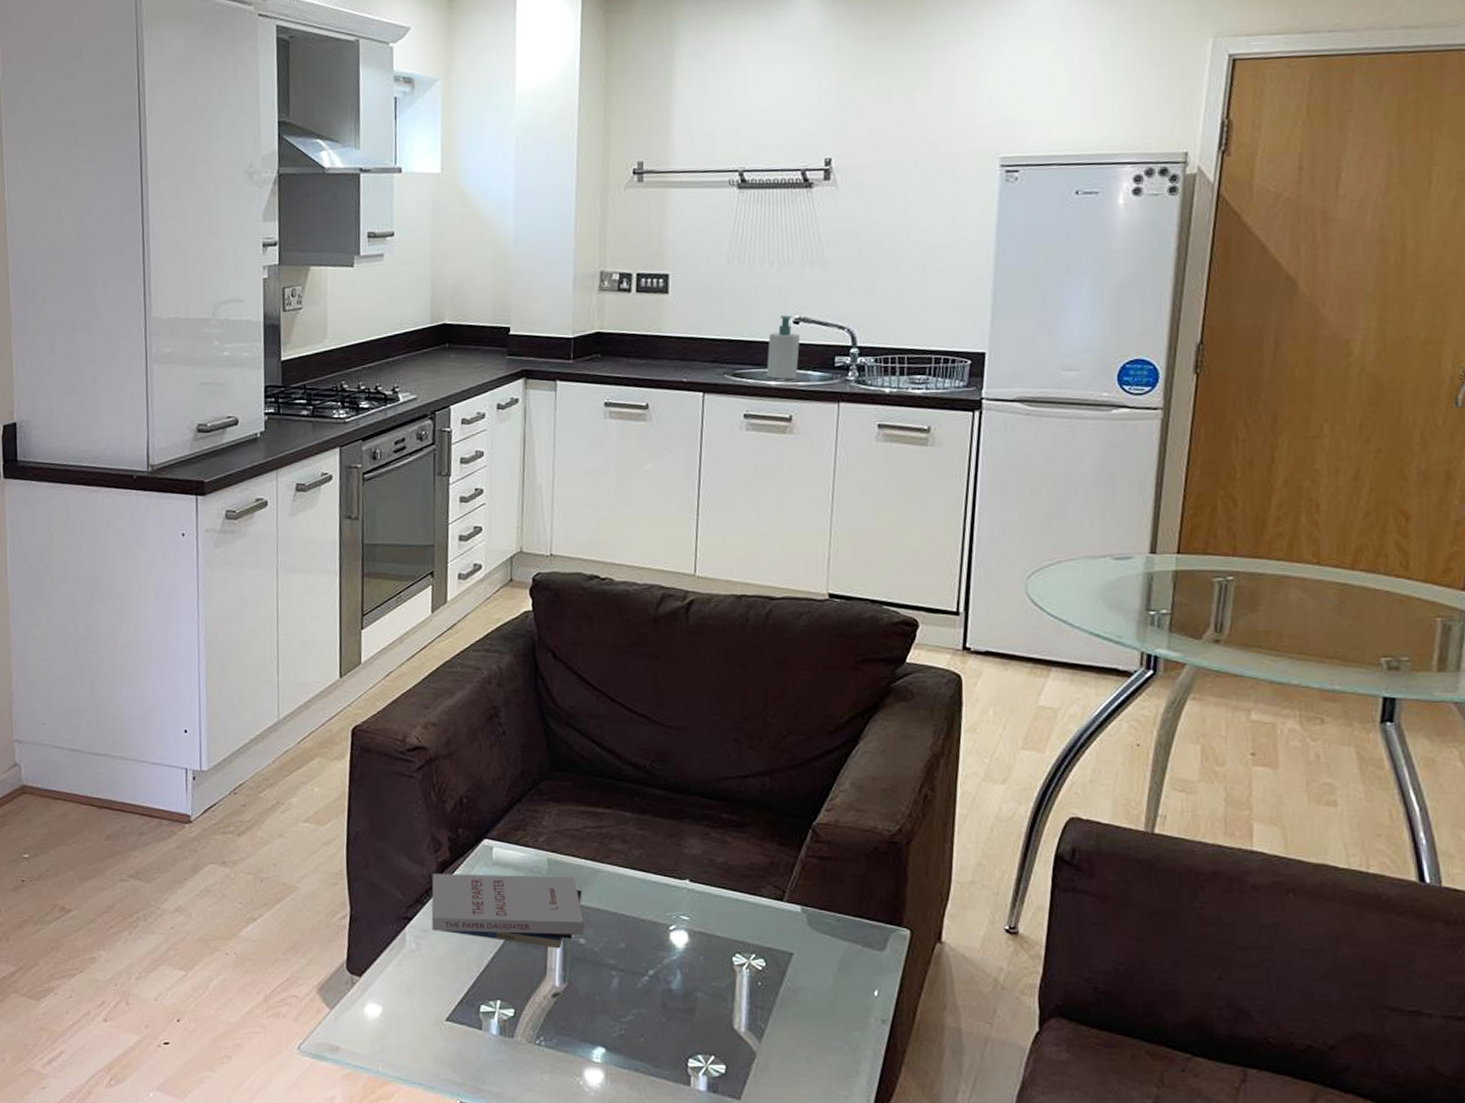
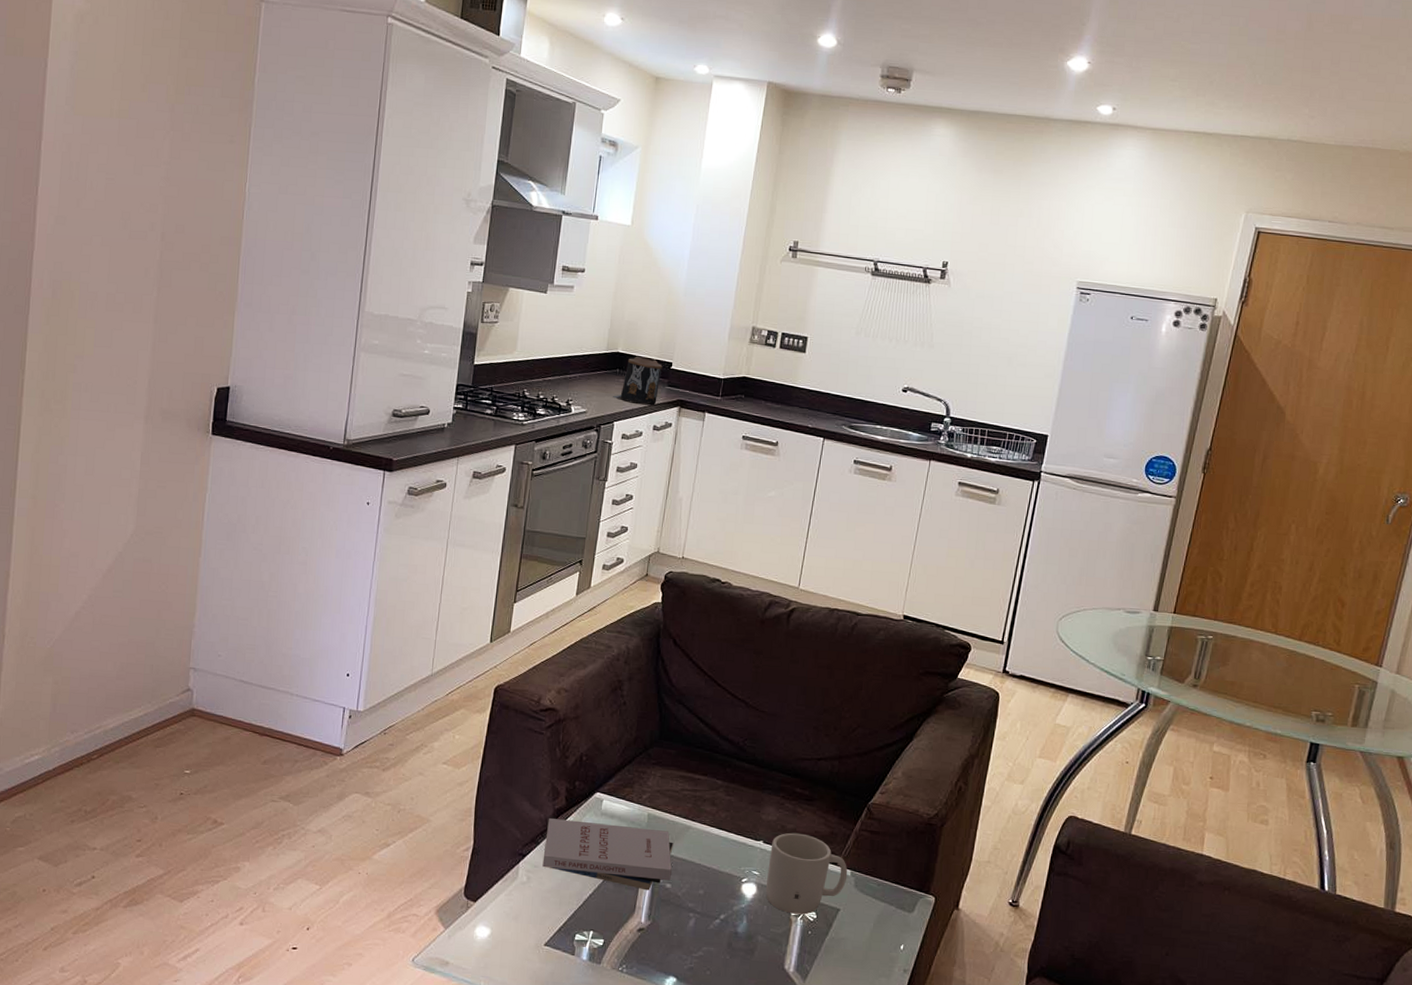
canister: none [445,324,499,382] -> present [613,356,663,406]
mug: none [699,866,798,963] -> present [766,832,848,915]
soap bottle: present [766,315,801,380] -> none [875,383,907,437]

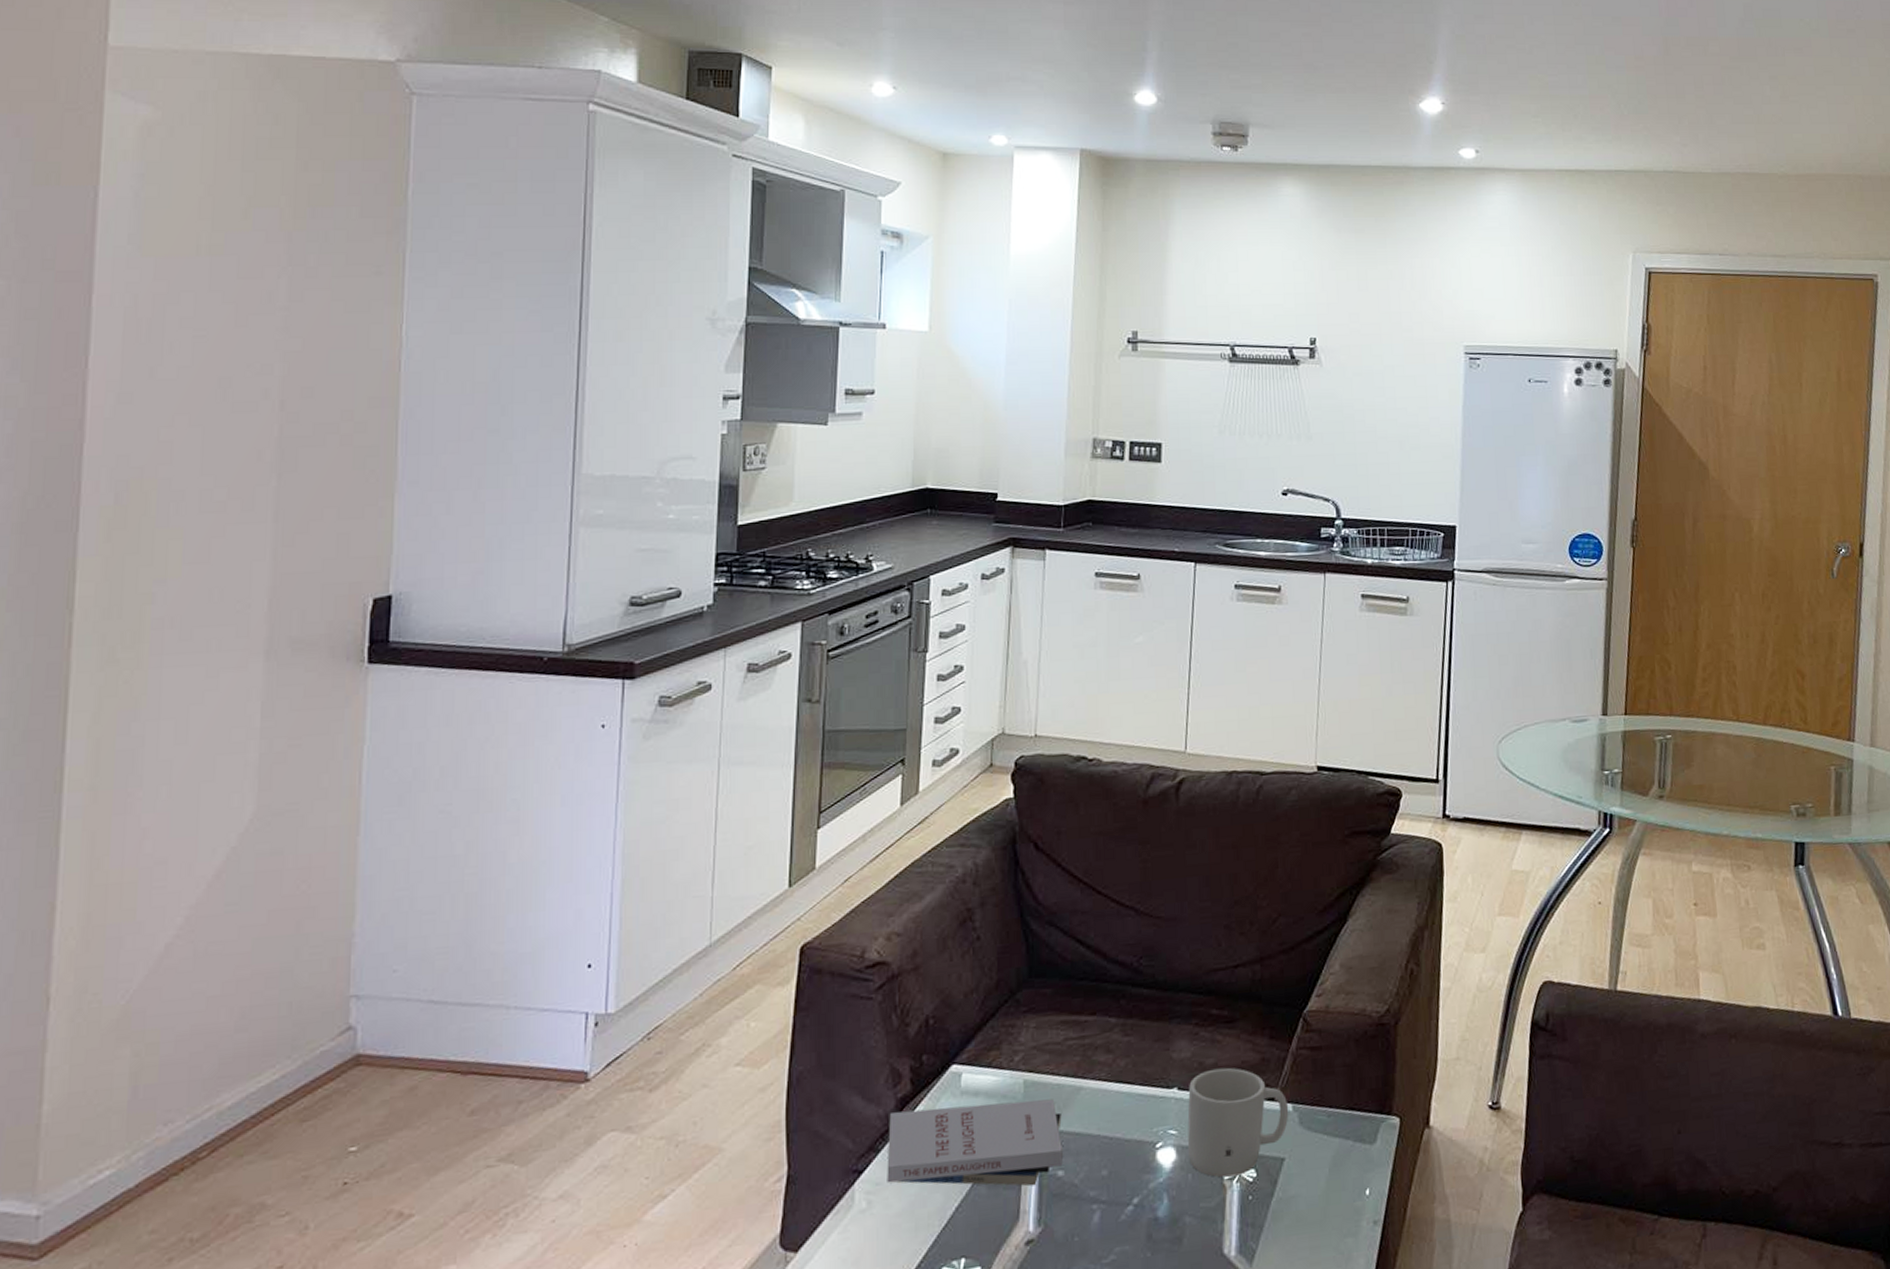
canister: present [613,356,663,406] -> none [926,490,986,551]

